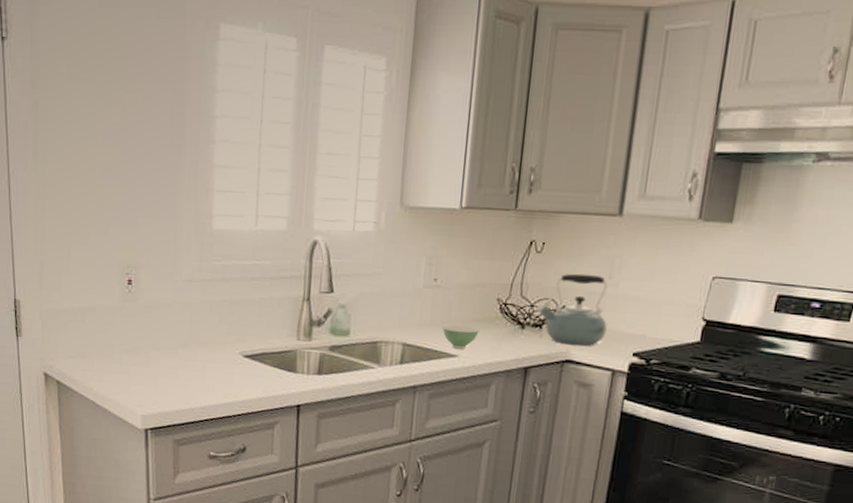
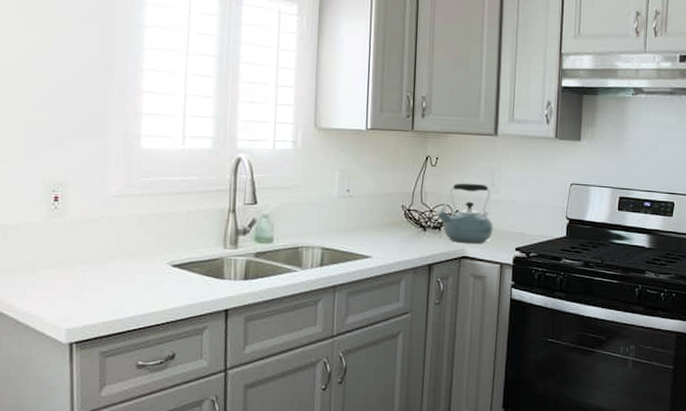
bowl: present [442,325,479,349] -> none [356,229,388,251]

